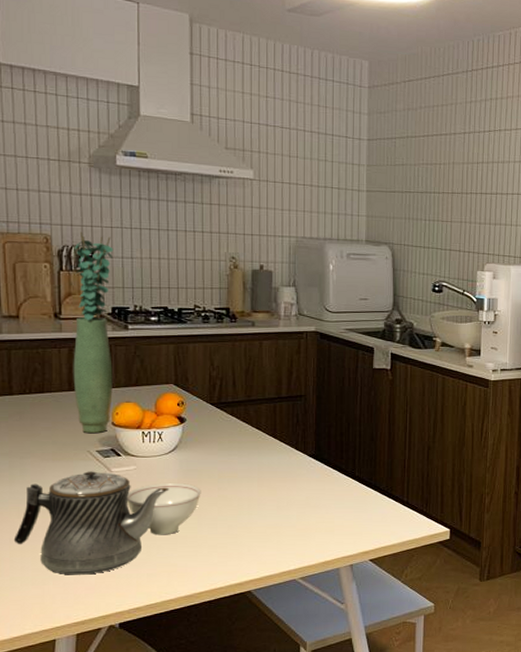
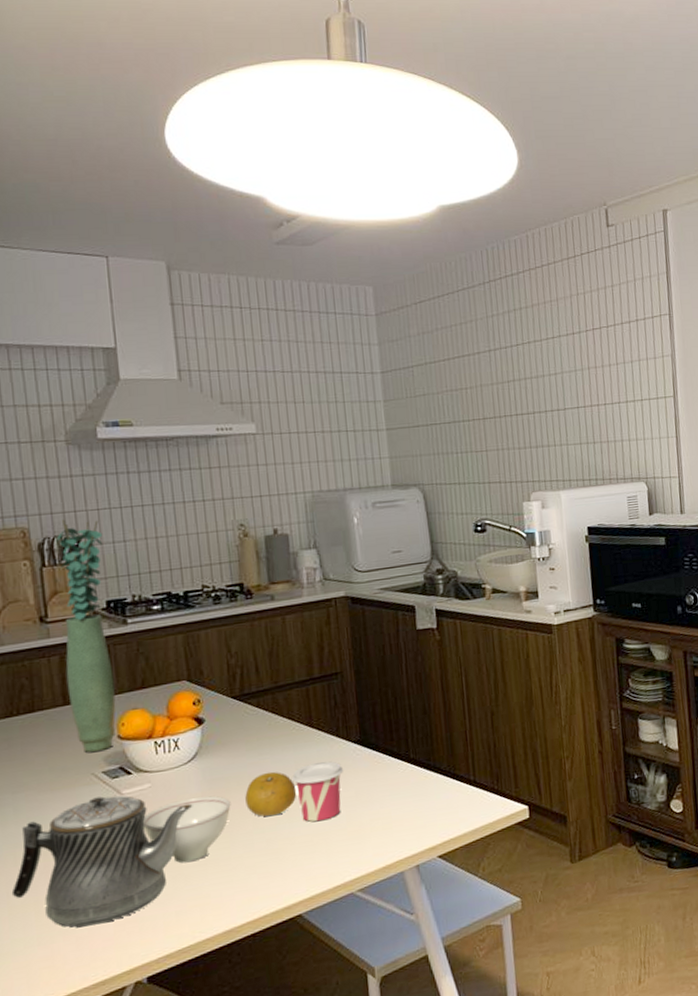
fruit: none [214,470,257,507] -> present [245,771,297,817]
cup: none [254,469,299,517] -> present [291,761,344,822]

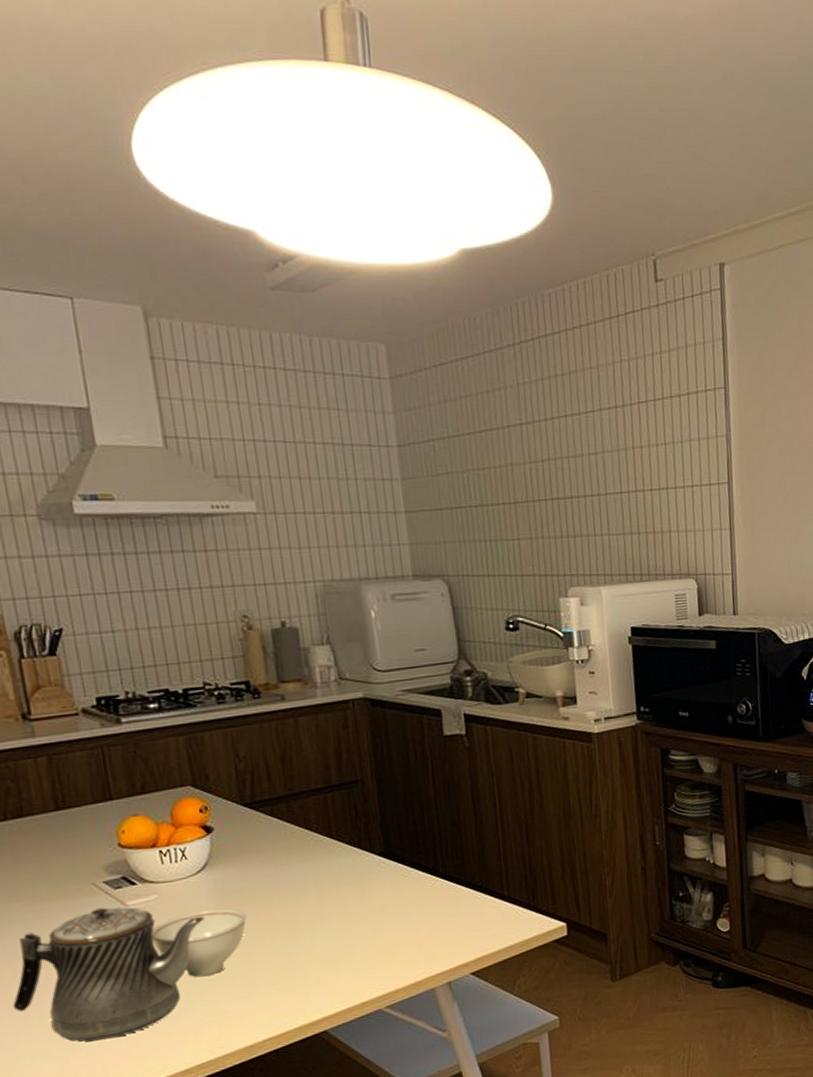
vase: present [57,519,116,753] -> none [35,605,116,862]
fruit: present [245,771,297,817] -> none [261,884,318,931]
cup: present [291,761,344,822] -> none [311,874,368,937]

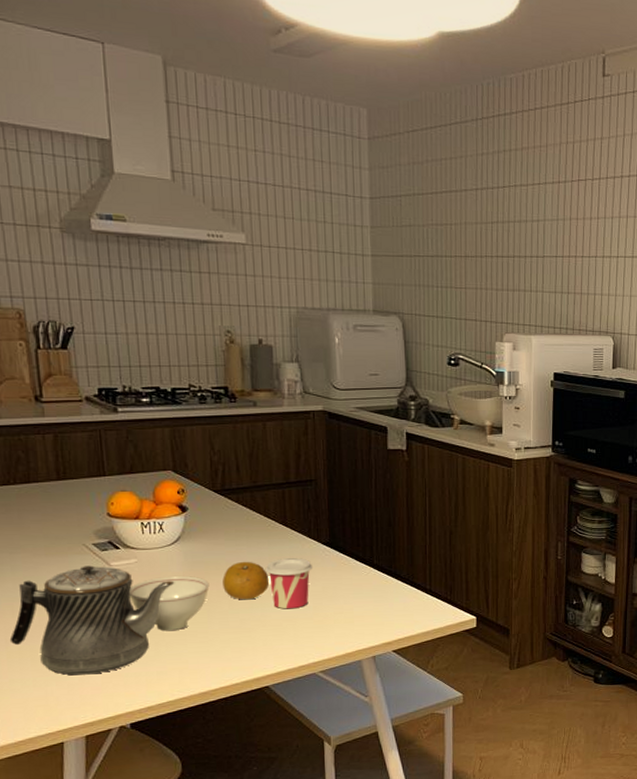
fruit: none [261,884,318,931] -> present [222,561,270,600]
cup: none [311,874,368,937] -> present [265,558,313,609]

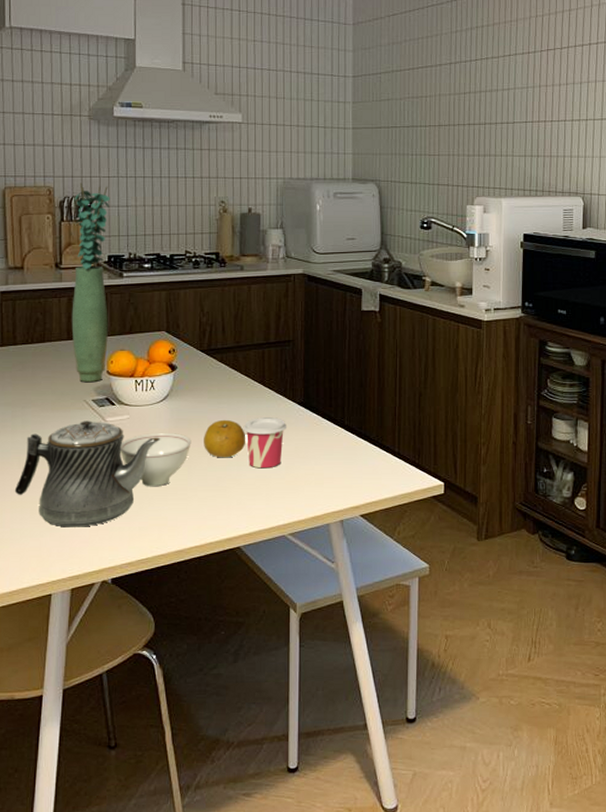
vase: none [52,305,106,526] -> present [71,182,110,383]

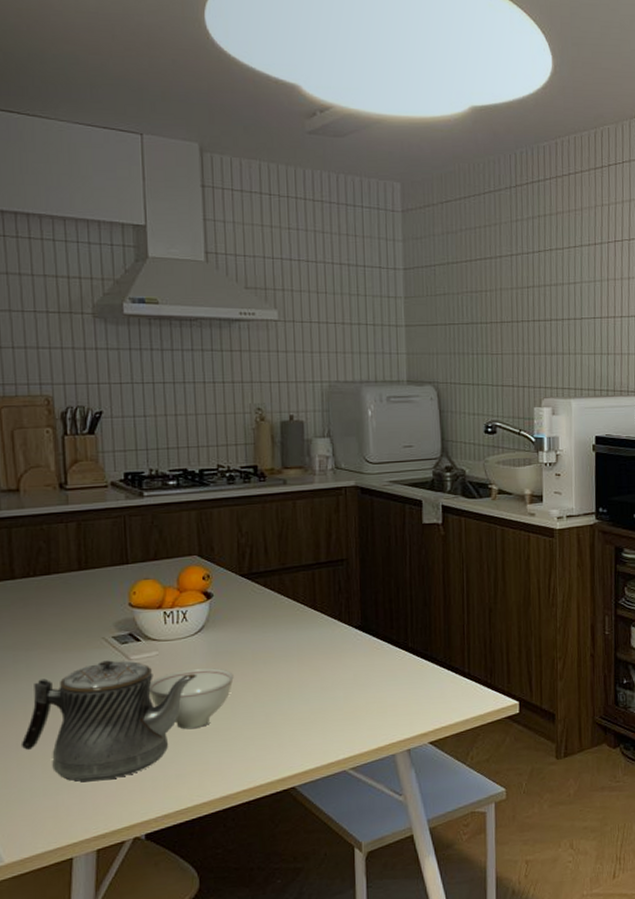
vase: present [71,182,110,383] -> none [80,390,129,618]
fruit: present [204,419,246,458] -> none [248,649,298,692]
cup: present [243,417,288,469] -> none [293,644,344,701]

